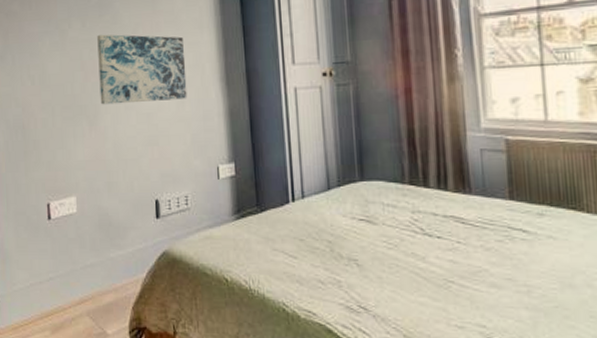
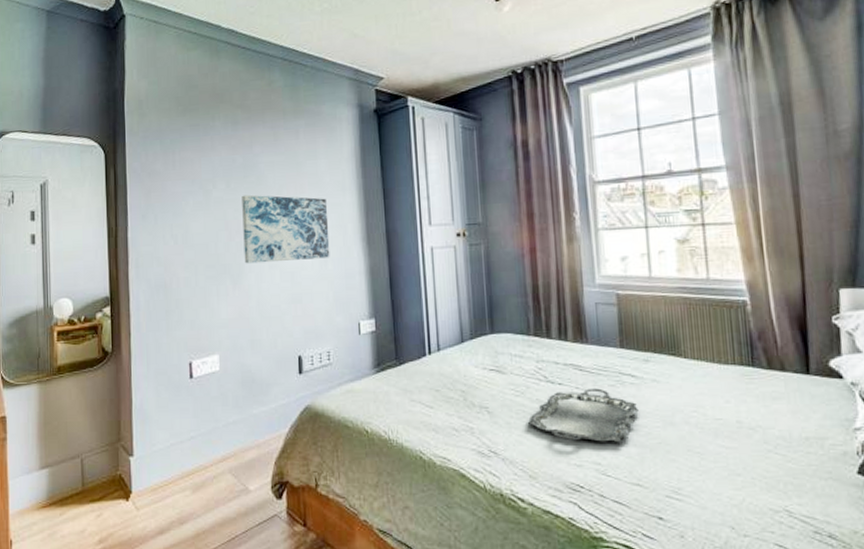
serving tray: none [403,243,531,303] -> present [528,388,639,442]

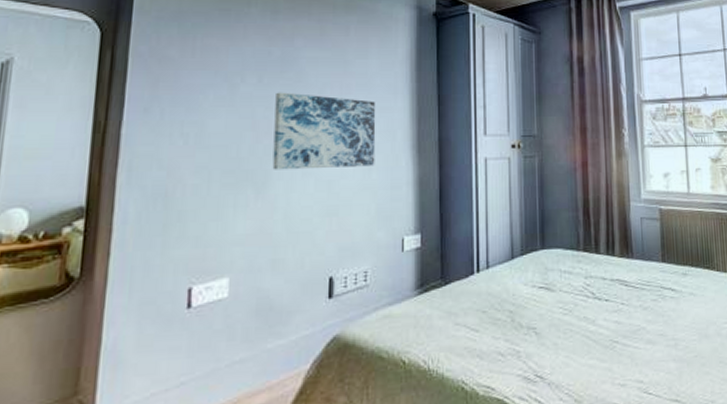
serving tray: present [528,388,639,442] -> none [575,303,678,359]

